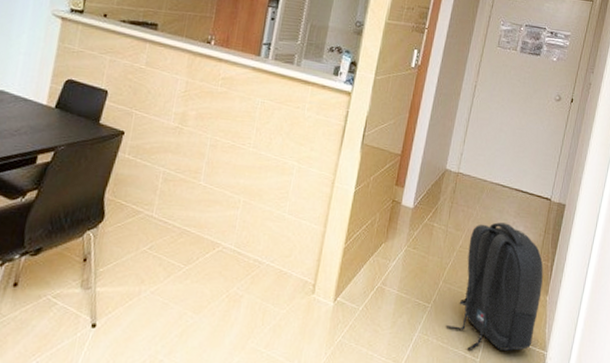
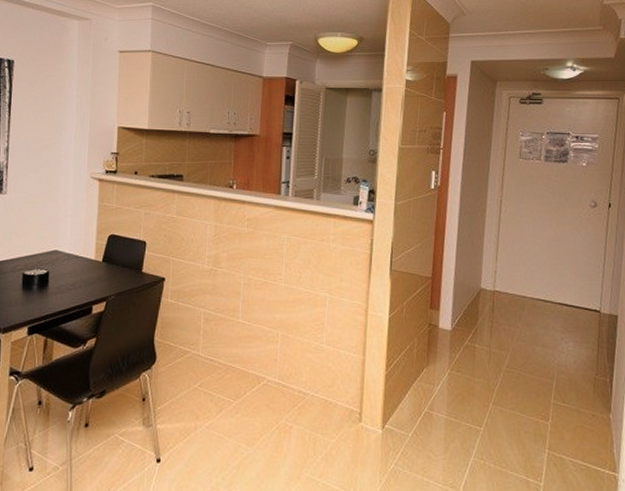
backpack: present [446,222,544,351] -> none [502,339,604,474]

